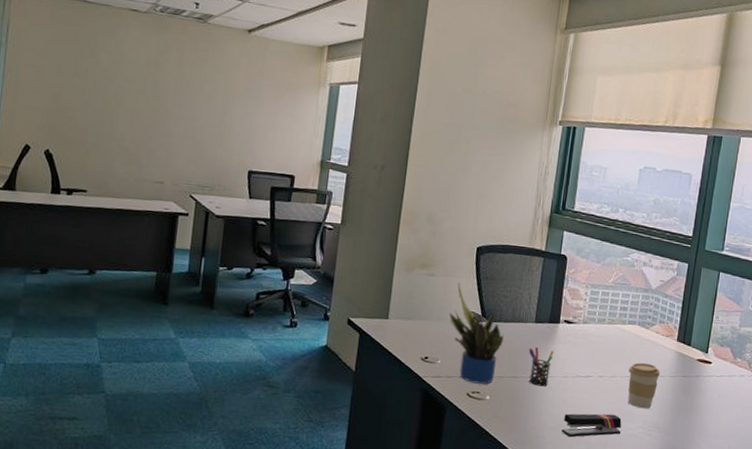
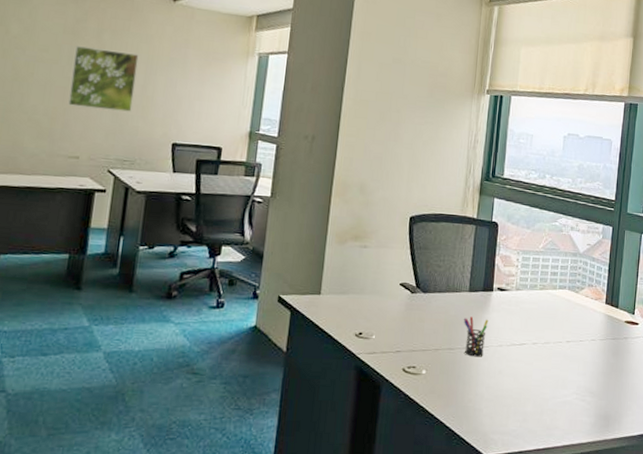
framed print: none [153,77,217,140] -> present [68,46,139,112]
potted plant: present [449,282,504,384] -> none [383,253,439,358]
stapler: present [561,413,622,437] -> none [498,381,557,408]
coffee cup: present [627,363,660,409] -> none [561,327,591,374]

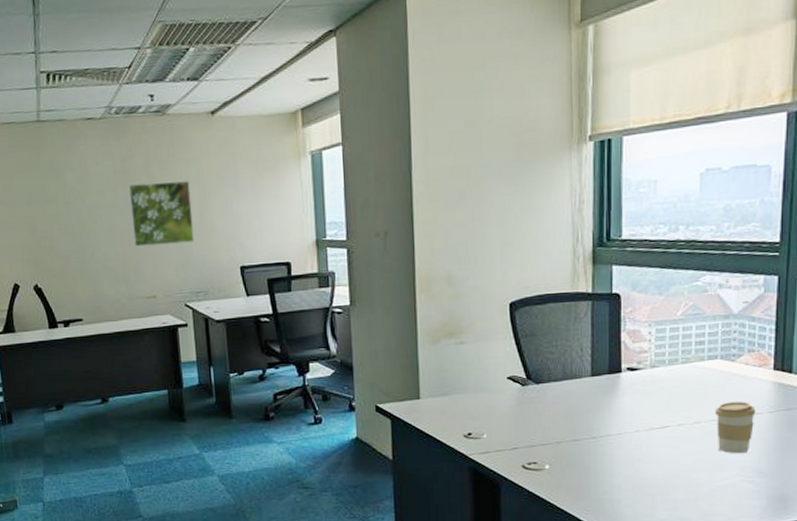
pen holder: present [463,316,489,357] -> none [587,402,619,446]
coffee cup: none [561,327,591,374] -> present [715,401,756,454]

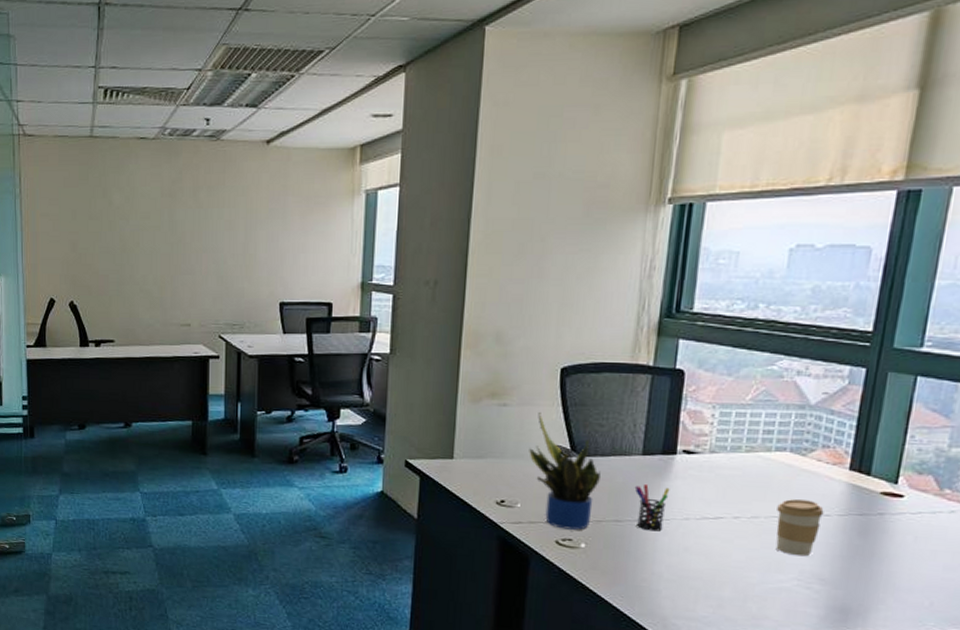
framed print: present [128,181,195,247] -> none [174,208,237,273]
potted plant: none [489,345,557,454] -> present [529,411,602,530]
pen holder: none [587,402,619,446] -> present [634,483,670,532]

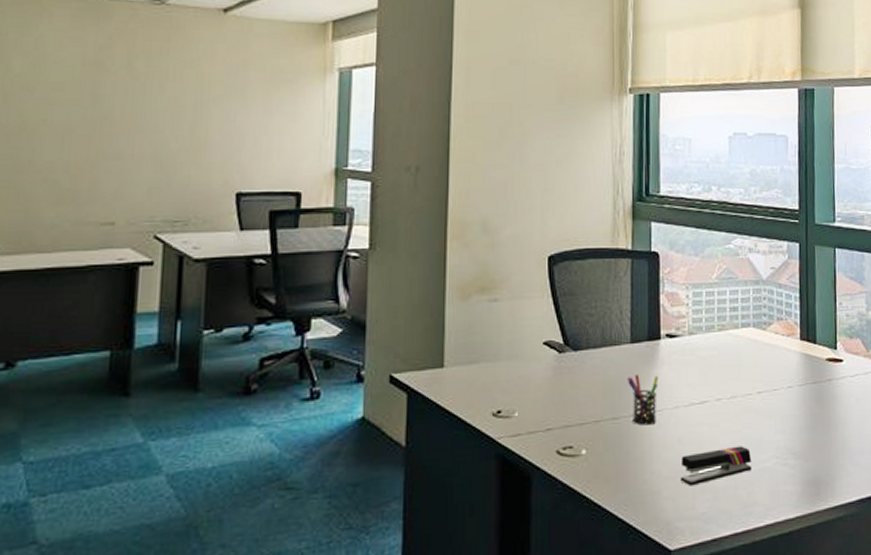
potted plant: present [529,411,602,530] -> none [523,304,596,436]
stapler: none [682,563,768,591] -> present [680,446,752,486]
coffee cup: present [775,499,824,557] -> none [750,374,787,433]

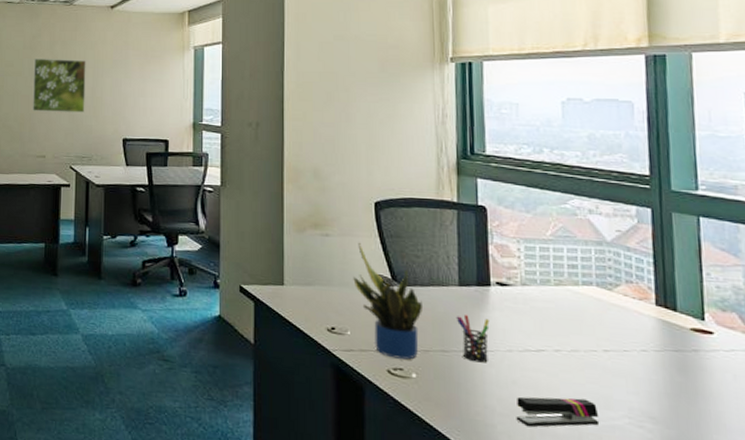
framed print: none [95,80,184,158] -> present [33,59,86,113]
potted plant: none [523,304,596,436] -> present [353,242,424,360]

